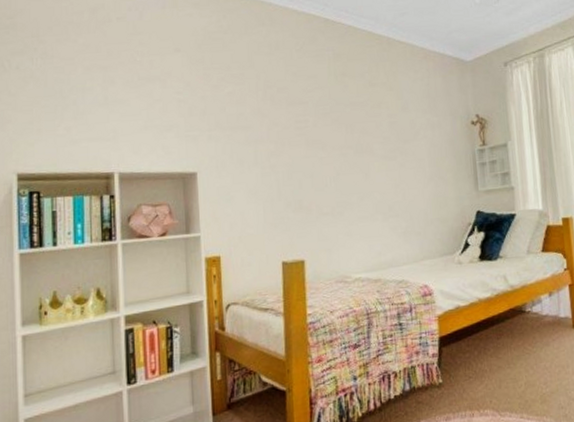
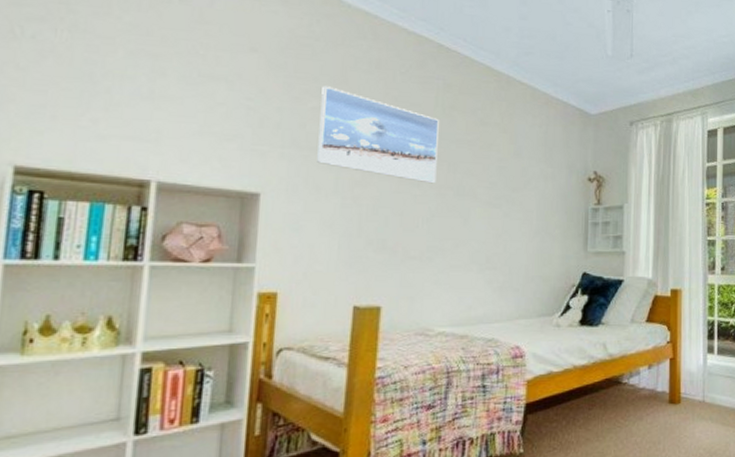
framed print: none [234,72,337,146] -> present [317,86,439,184]

